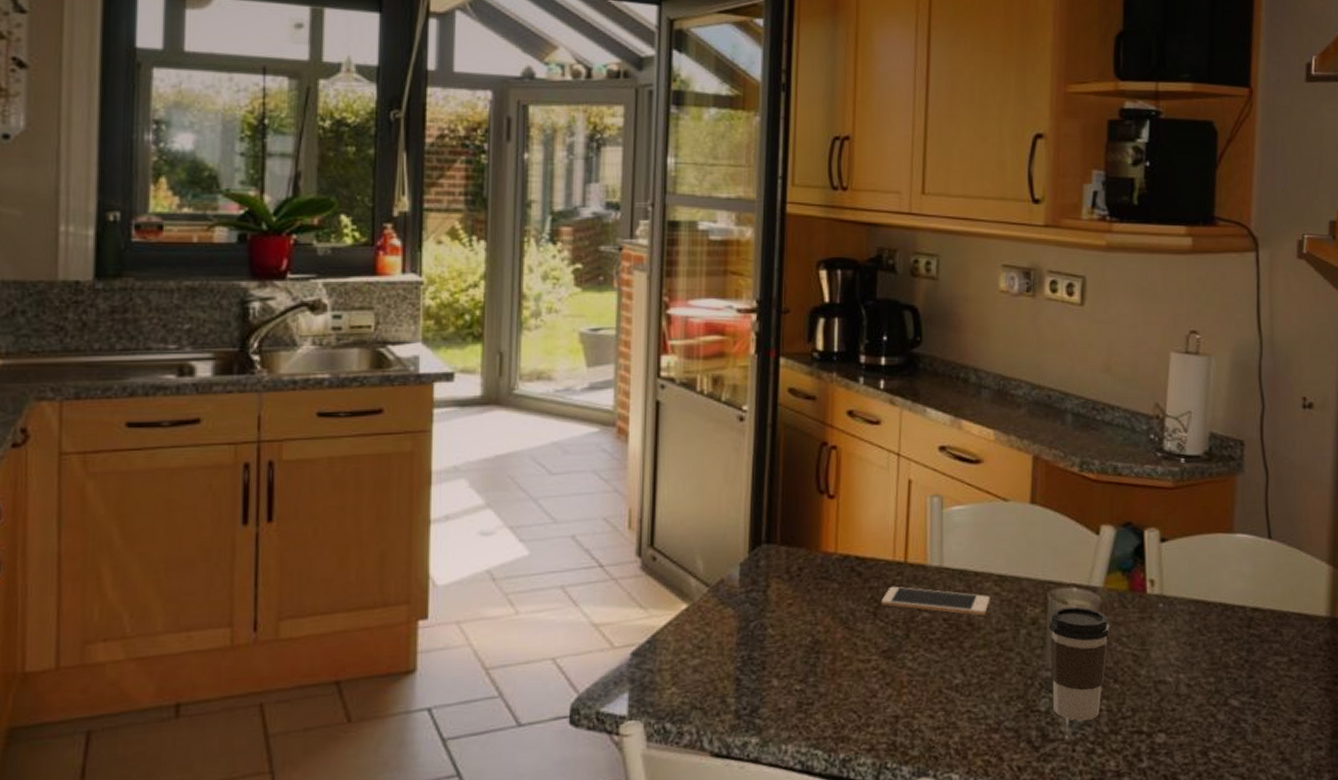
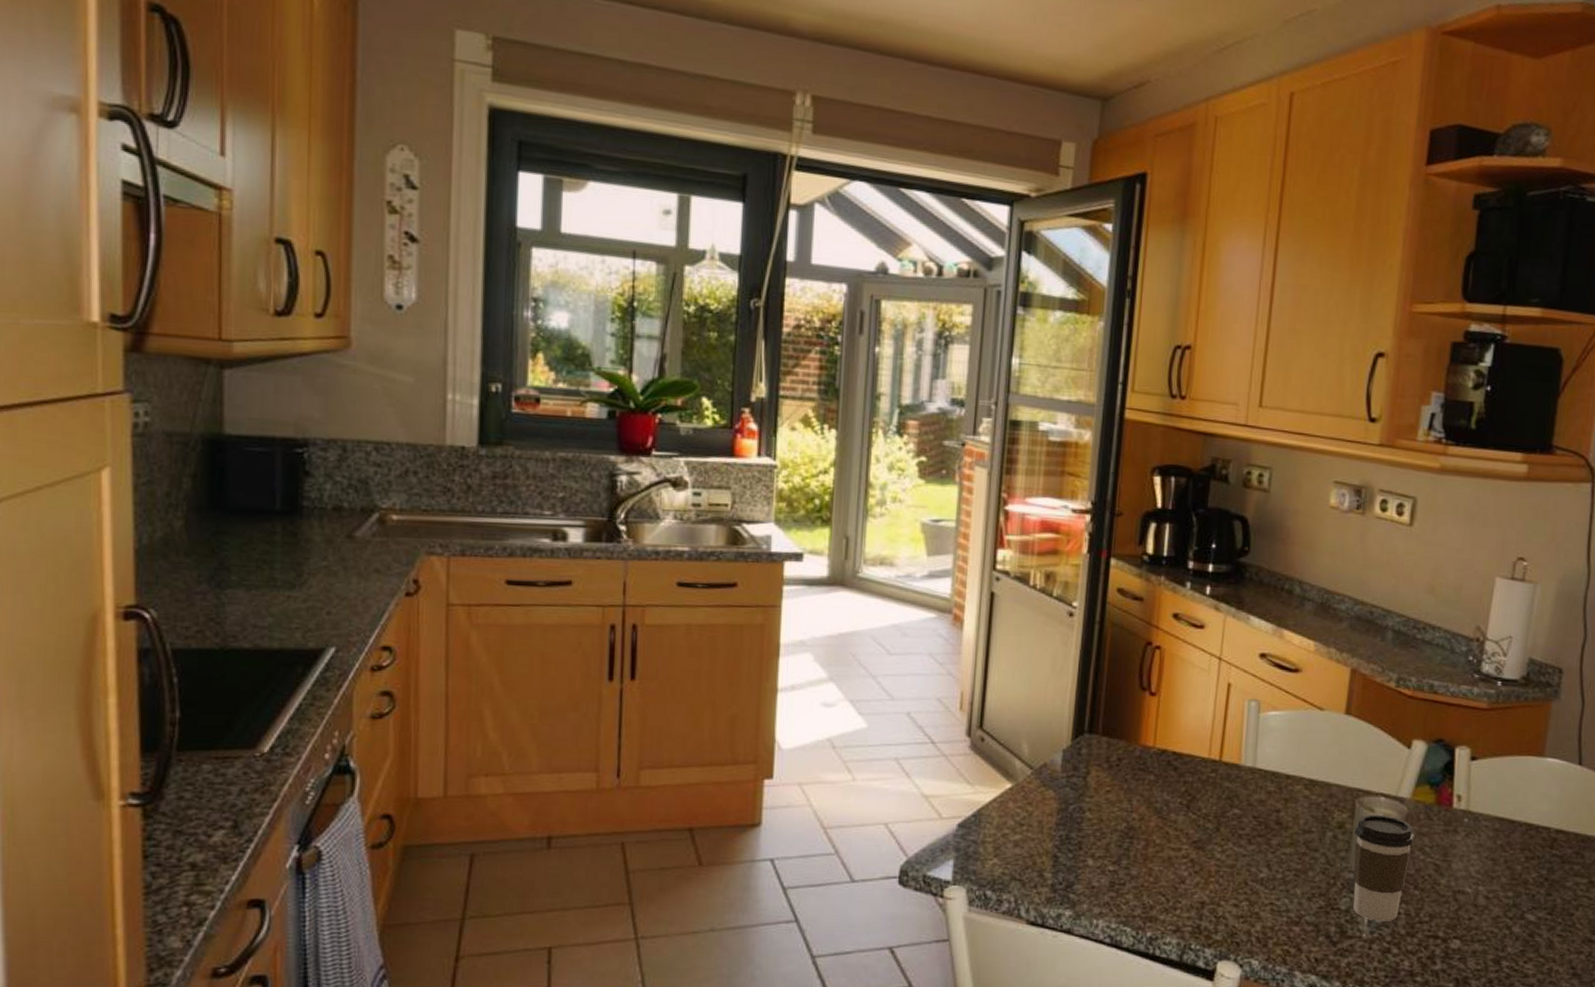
cell phone: present [880,586,990,615] -> none [1194,782,1300,816]

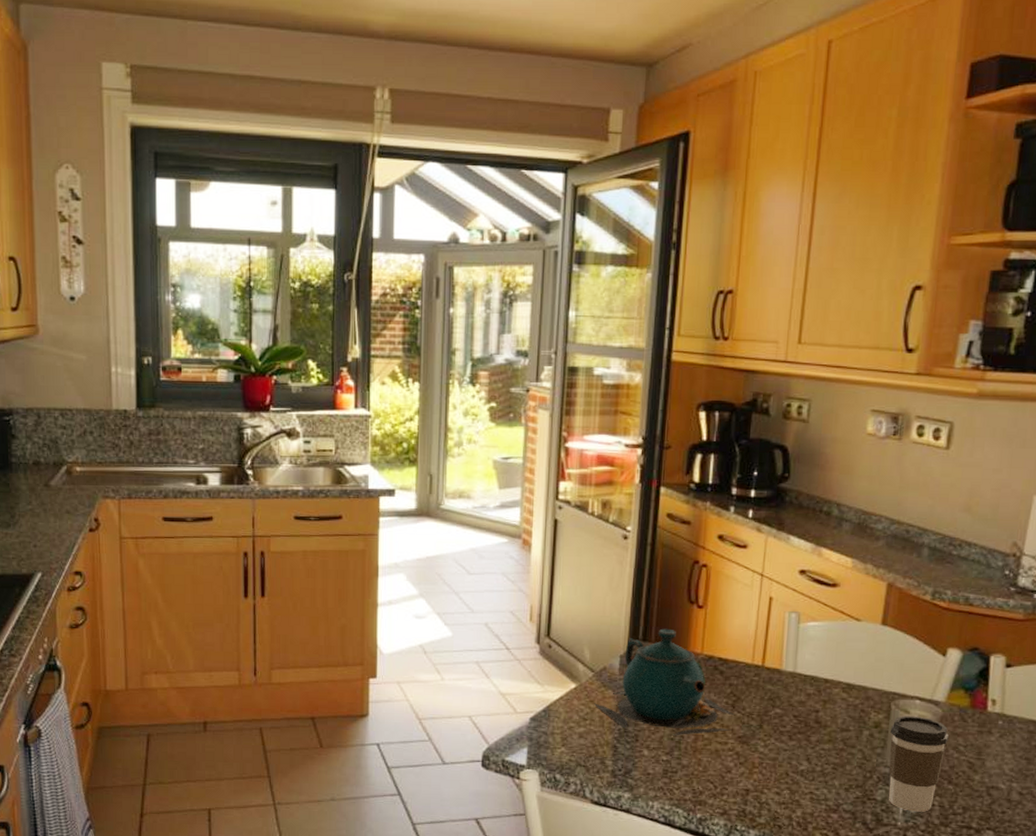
teapot: none [1031,718,1189,842] -> present [593,628,734,736]

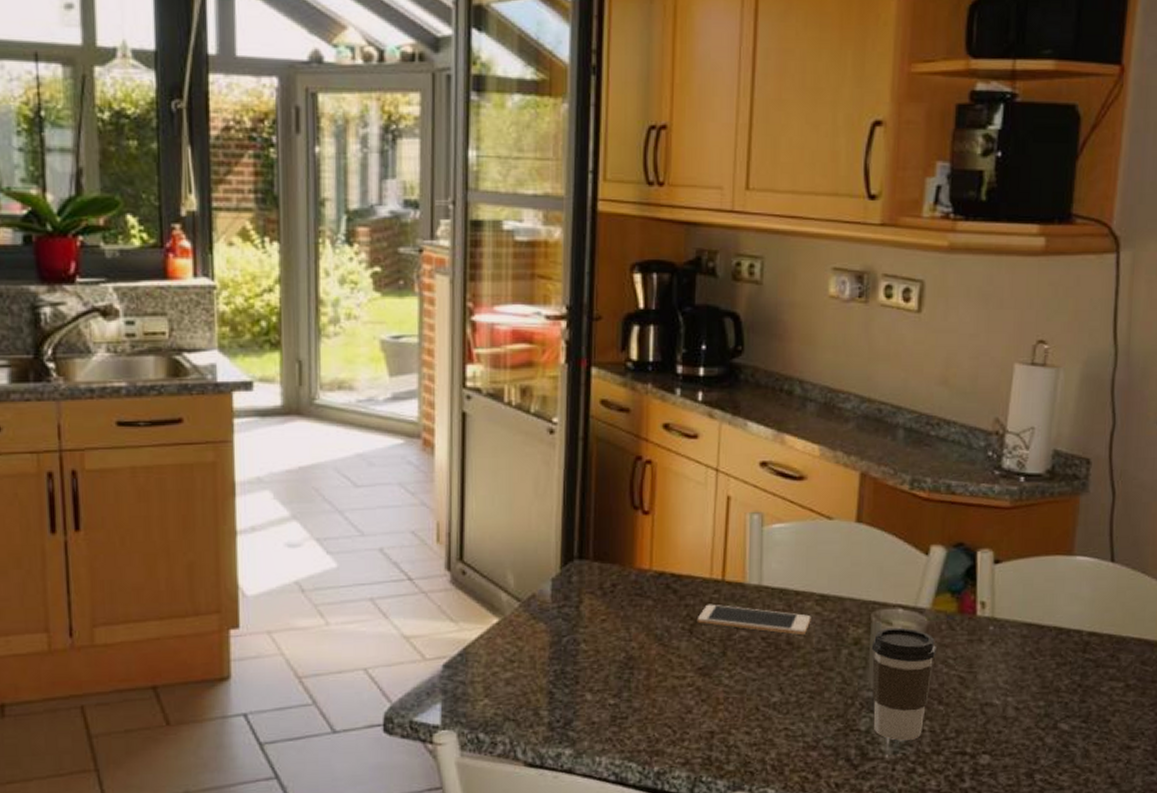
teapot: present [593,628,734,736] -> none [521,541,692,674]
cell phone: none [739,684,838,715] -> present [696,604,811,635]

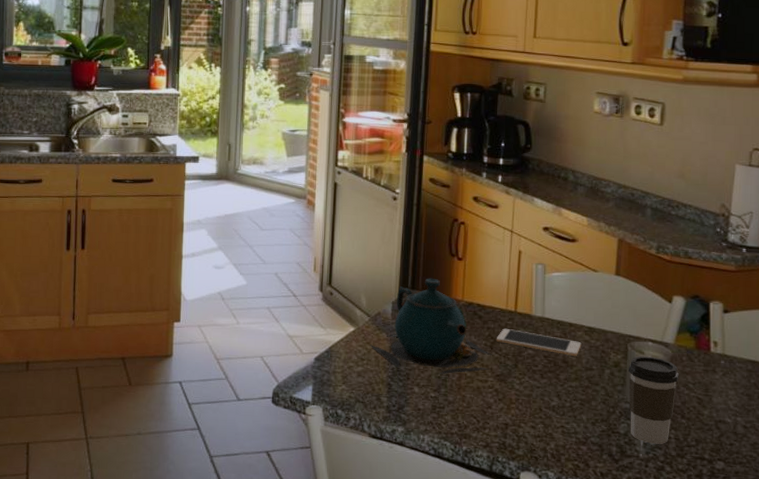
teapot: none [521,541,692,674] -> present [369,278,492,375]

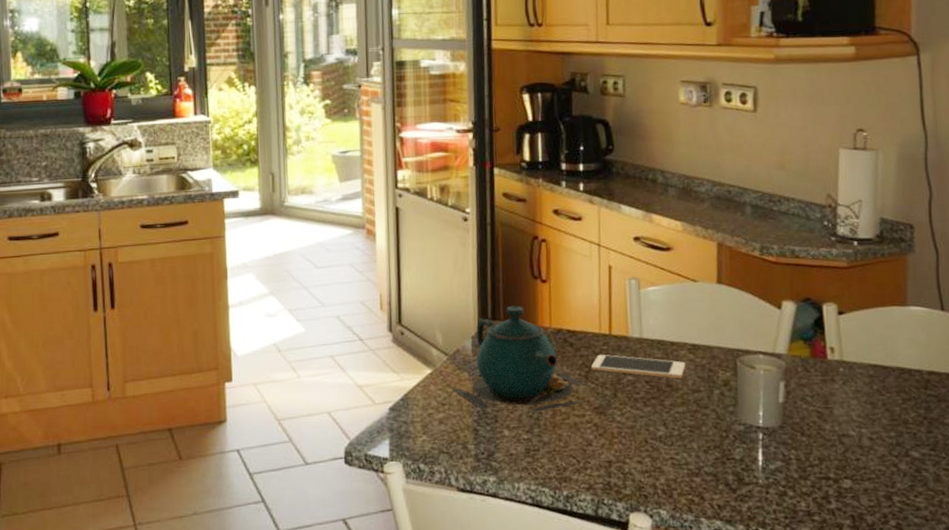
coffee cup: present [628,356,679,444] -> none [739,370,795,468]

